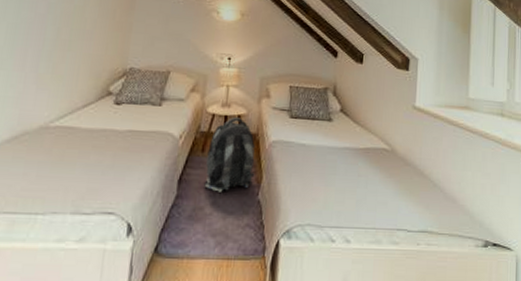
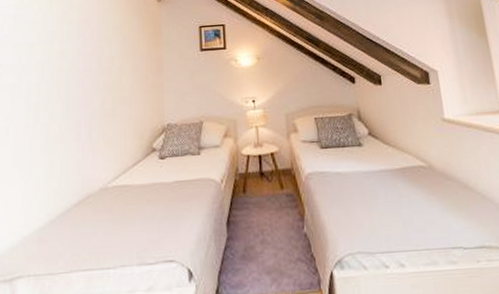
backpack: present [204,117,256,192] -> none [249,155,297,230]

